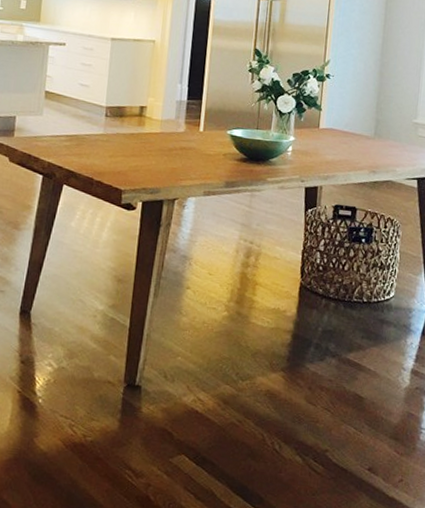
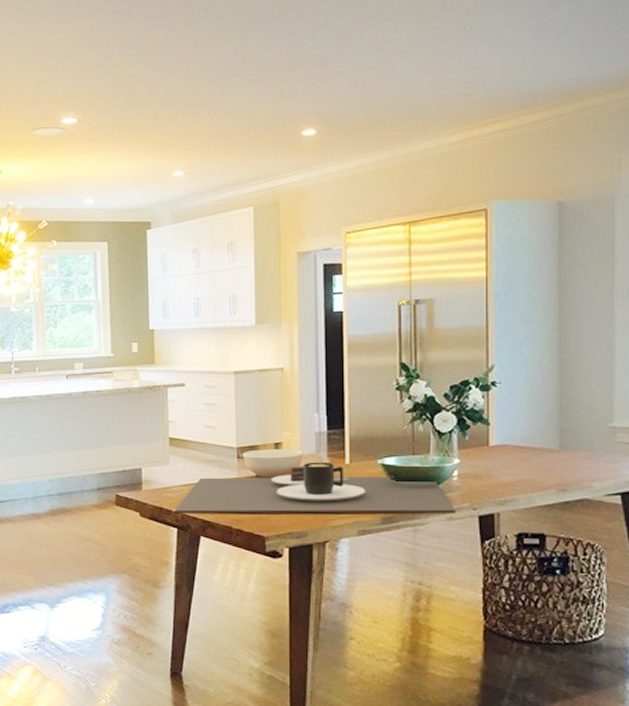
place setting: none [41,126,287,183] -> present [174,462,456,514]
bowl: none [110,110,165,138] -> present [242,449,304,478]

